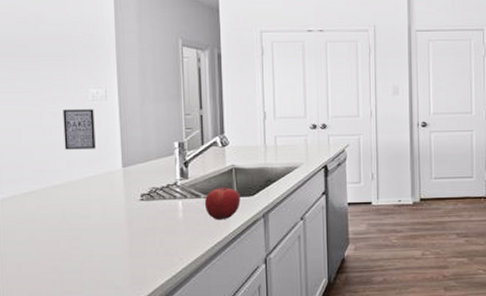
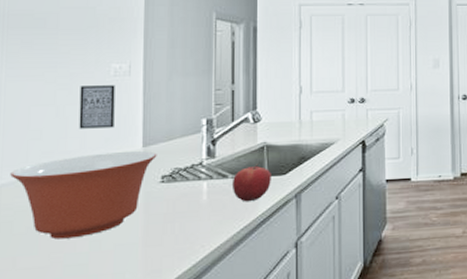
mixing bowl: none [9,171,136,249] -> present [10,151,157,240]

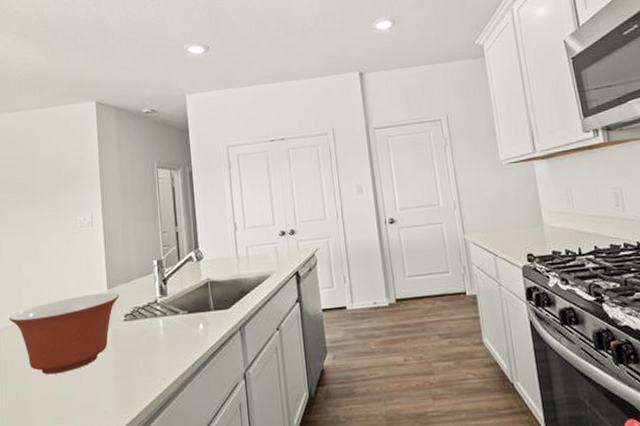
wall art: present [79,85,115,129] -> none [55,235,84,276]
fruit: present [231,164,271,202] -> none [183,299,217,336]

